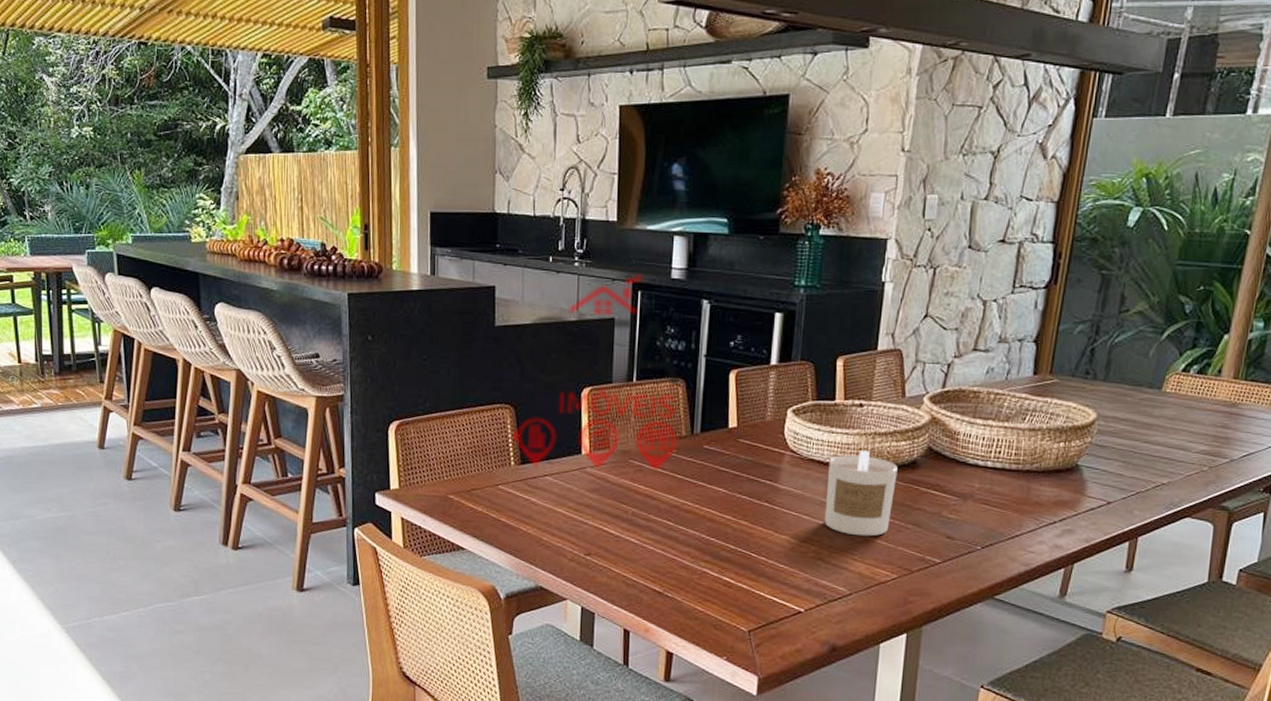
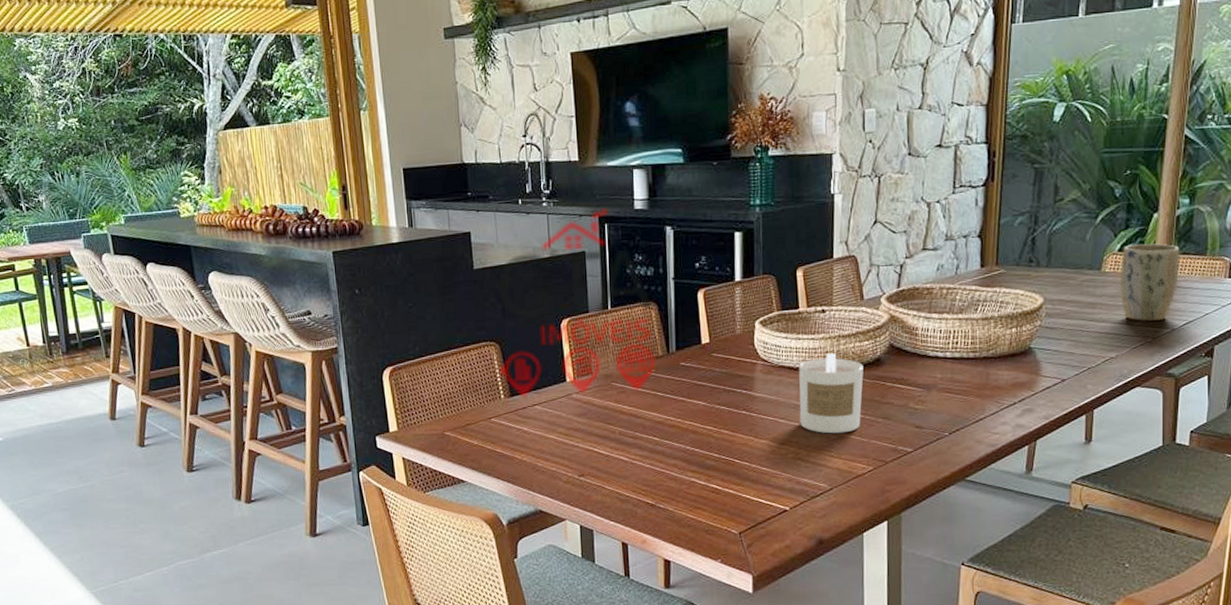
plant pot: none [1179,366,1248,449] -> present [1119,243,1180,321]

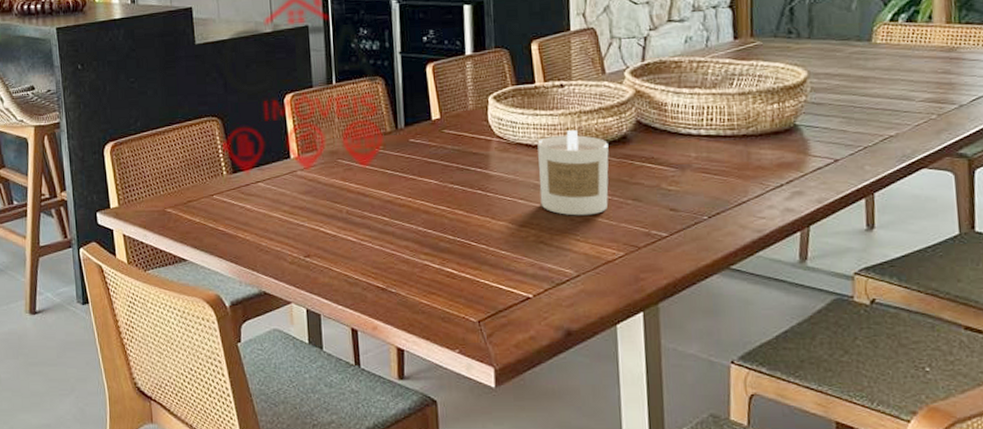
plant pot: present [1119,243,1180,321] -> none [893,12,963,96]

